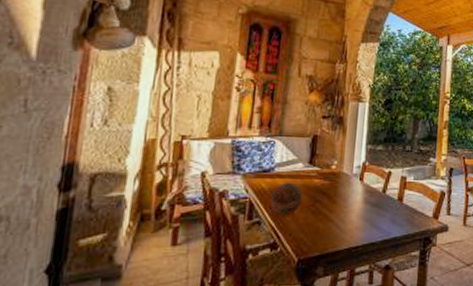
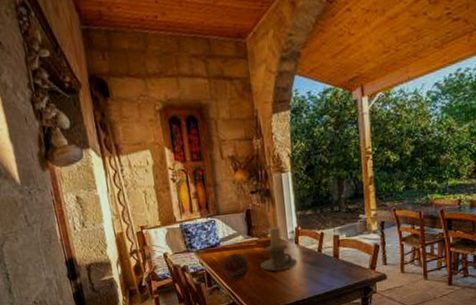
candle holder: none [316,157,359,210] -> present [260,226,298,272]

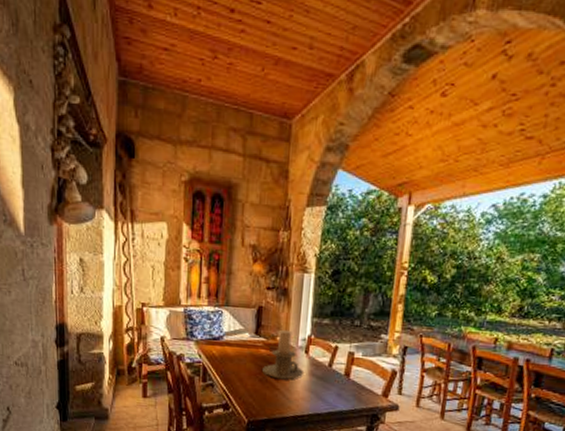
decorative ball: present [222,252,249,281] -> none [221,350,251,381]

